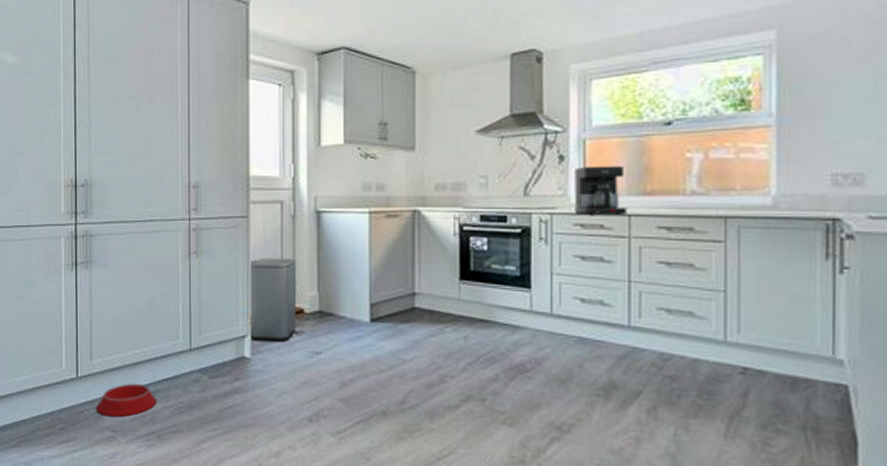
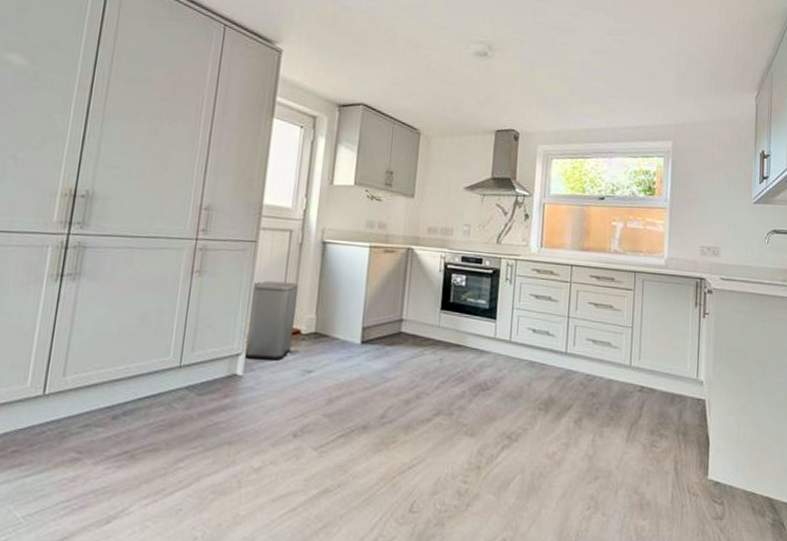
pet bowl: present [96,384,156,418] -> none [61,401,135,437]
coffee maker: present [574,165,627,215] -> none [533,224,571,265]

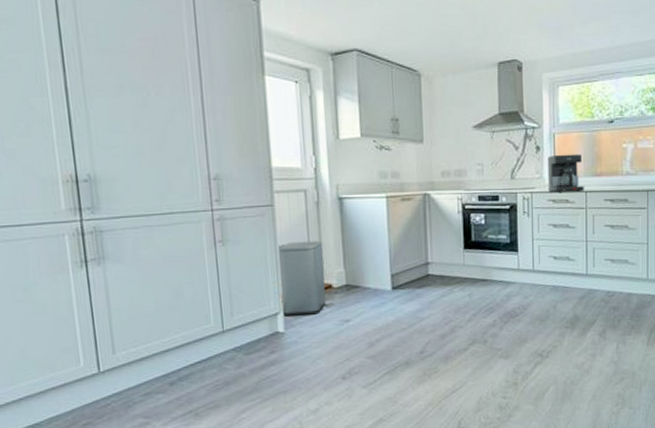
coffee maker: none [533,224,571,265] -> present [547,154,584,192]

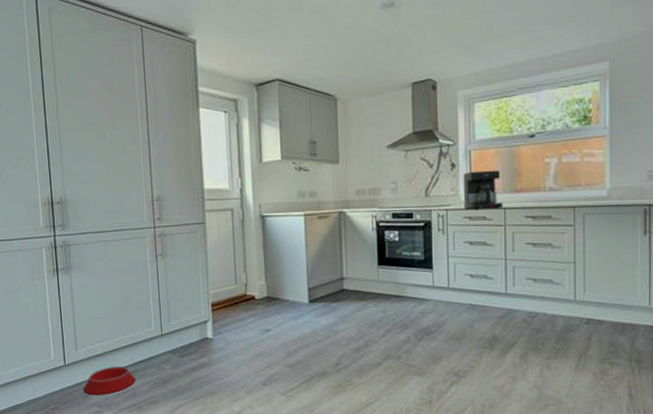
pet bowl: none [124,370,191,405] -> present [83,367,135,395]
pedal bin: present [277,240,334,317] -> none [208,255,256,324]

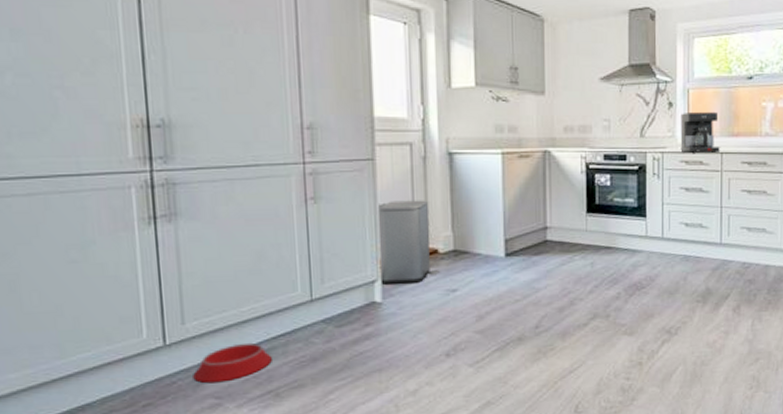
pedal bin: none [208,255,256,324] -> present [377,200,440,285]

